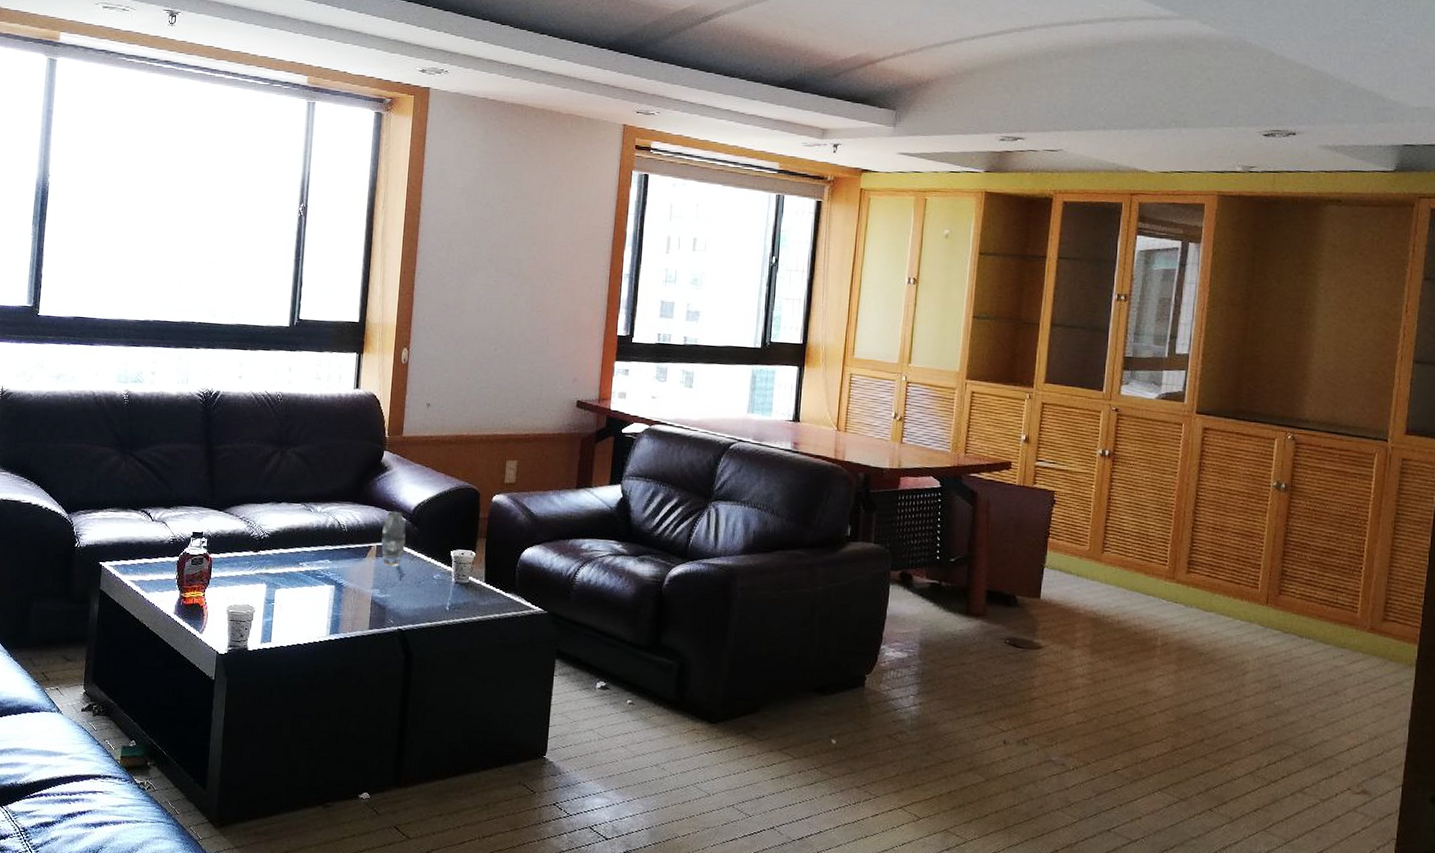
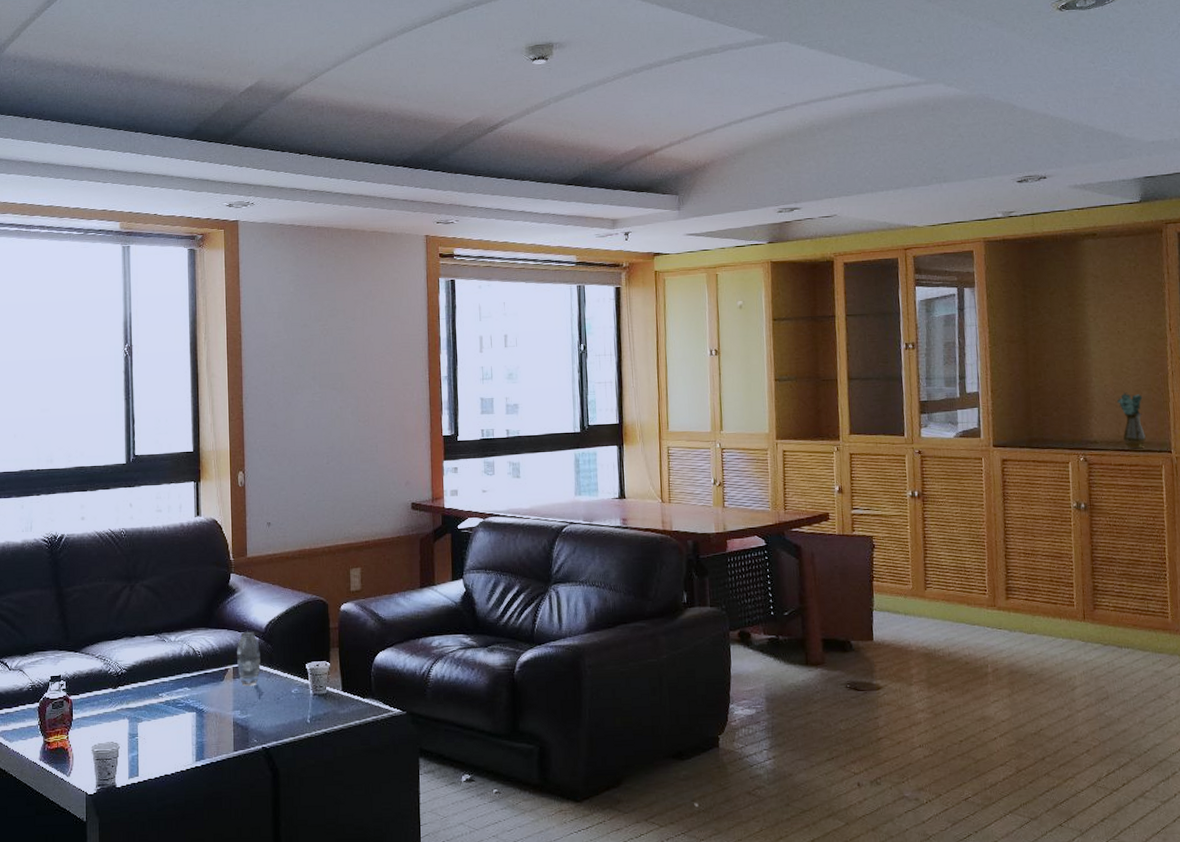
vase: none [1336,371,1366,434] -> present [1116,391,1146,449]

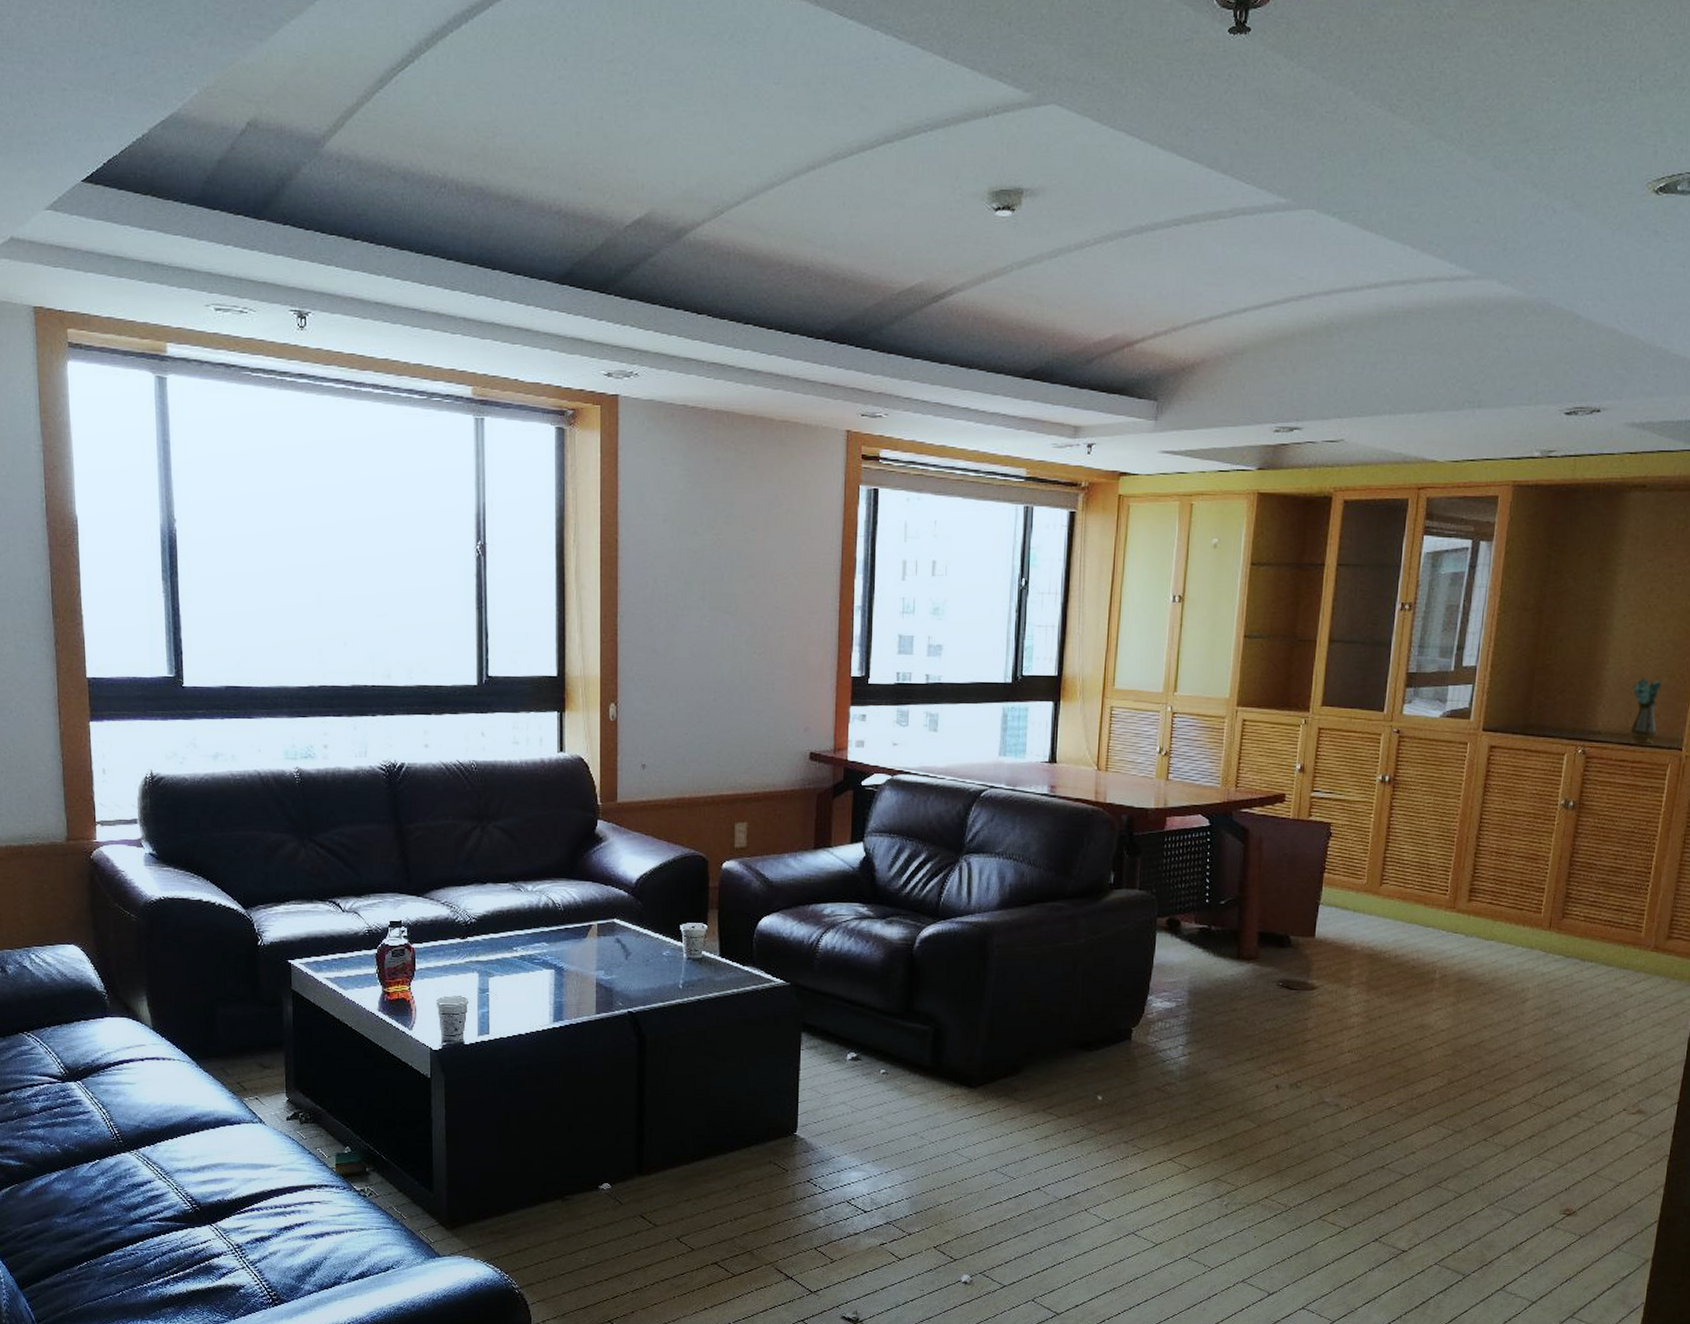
vase: present [237,632,261,687] -> none [602,886,629,946]

